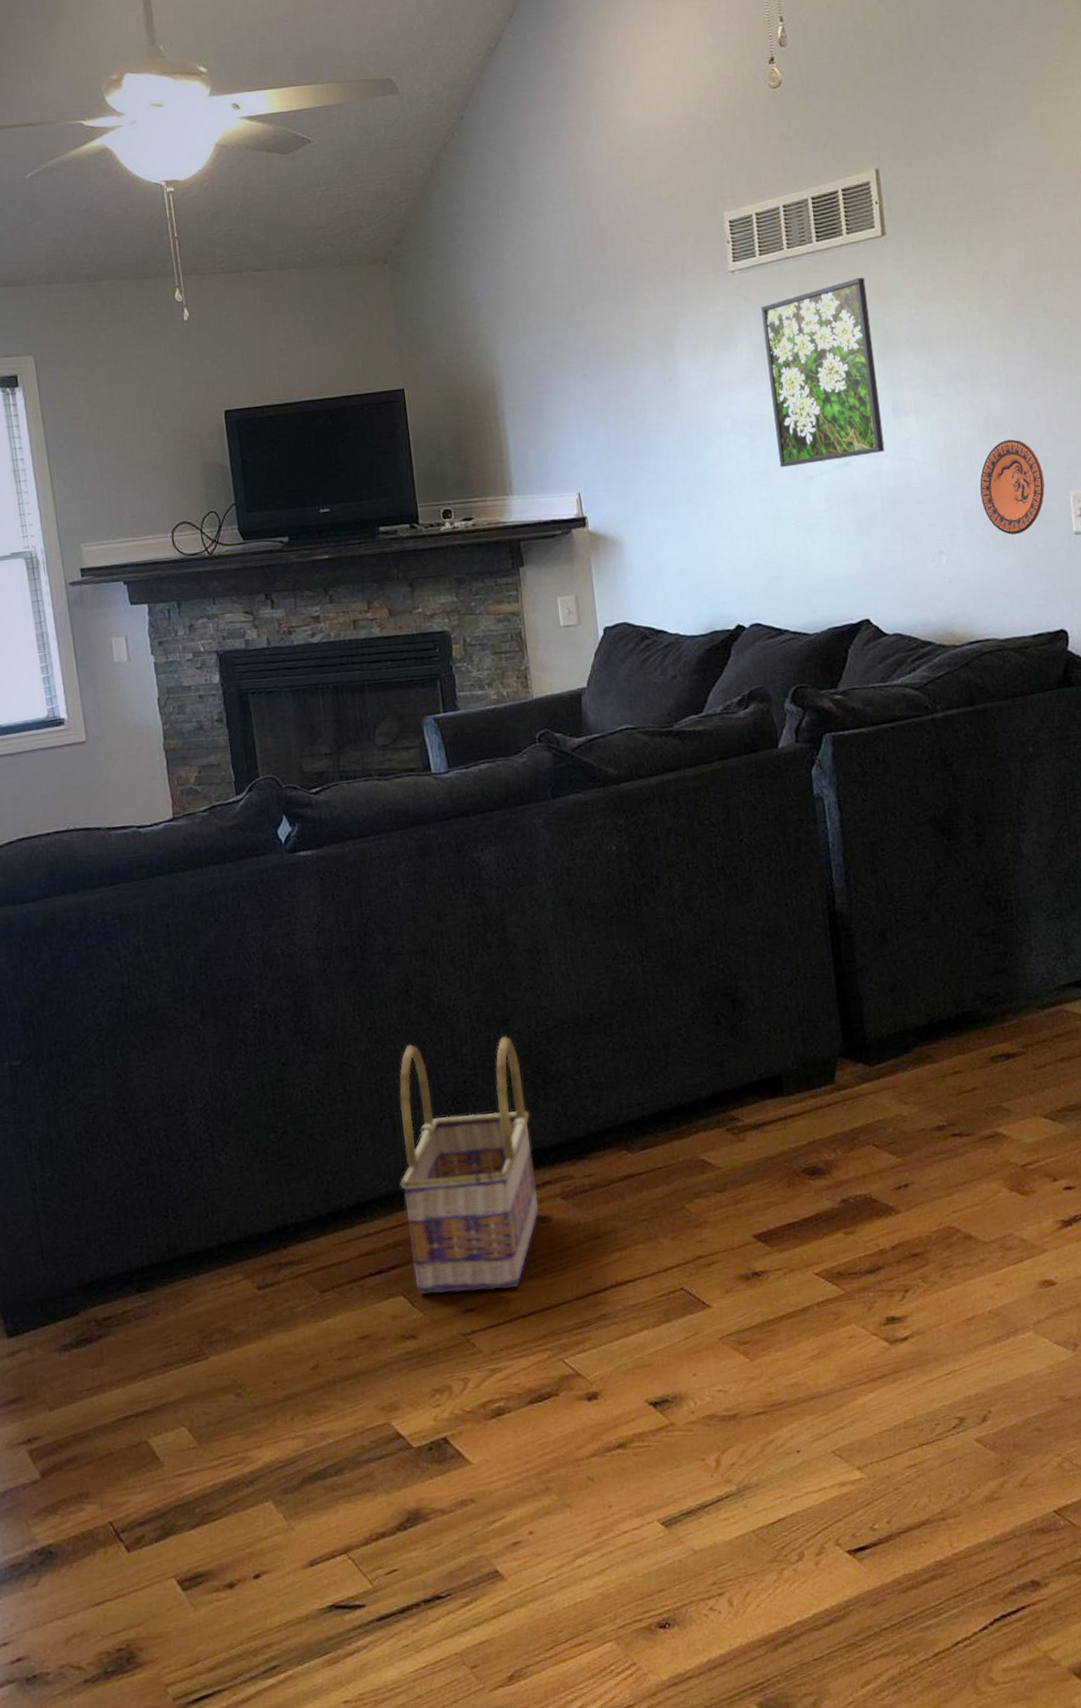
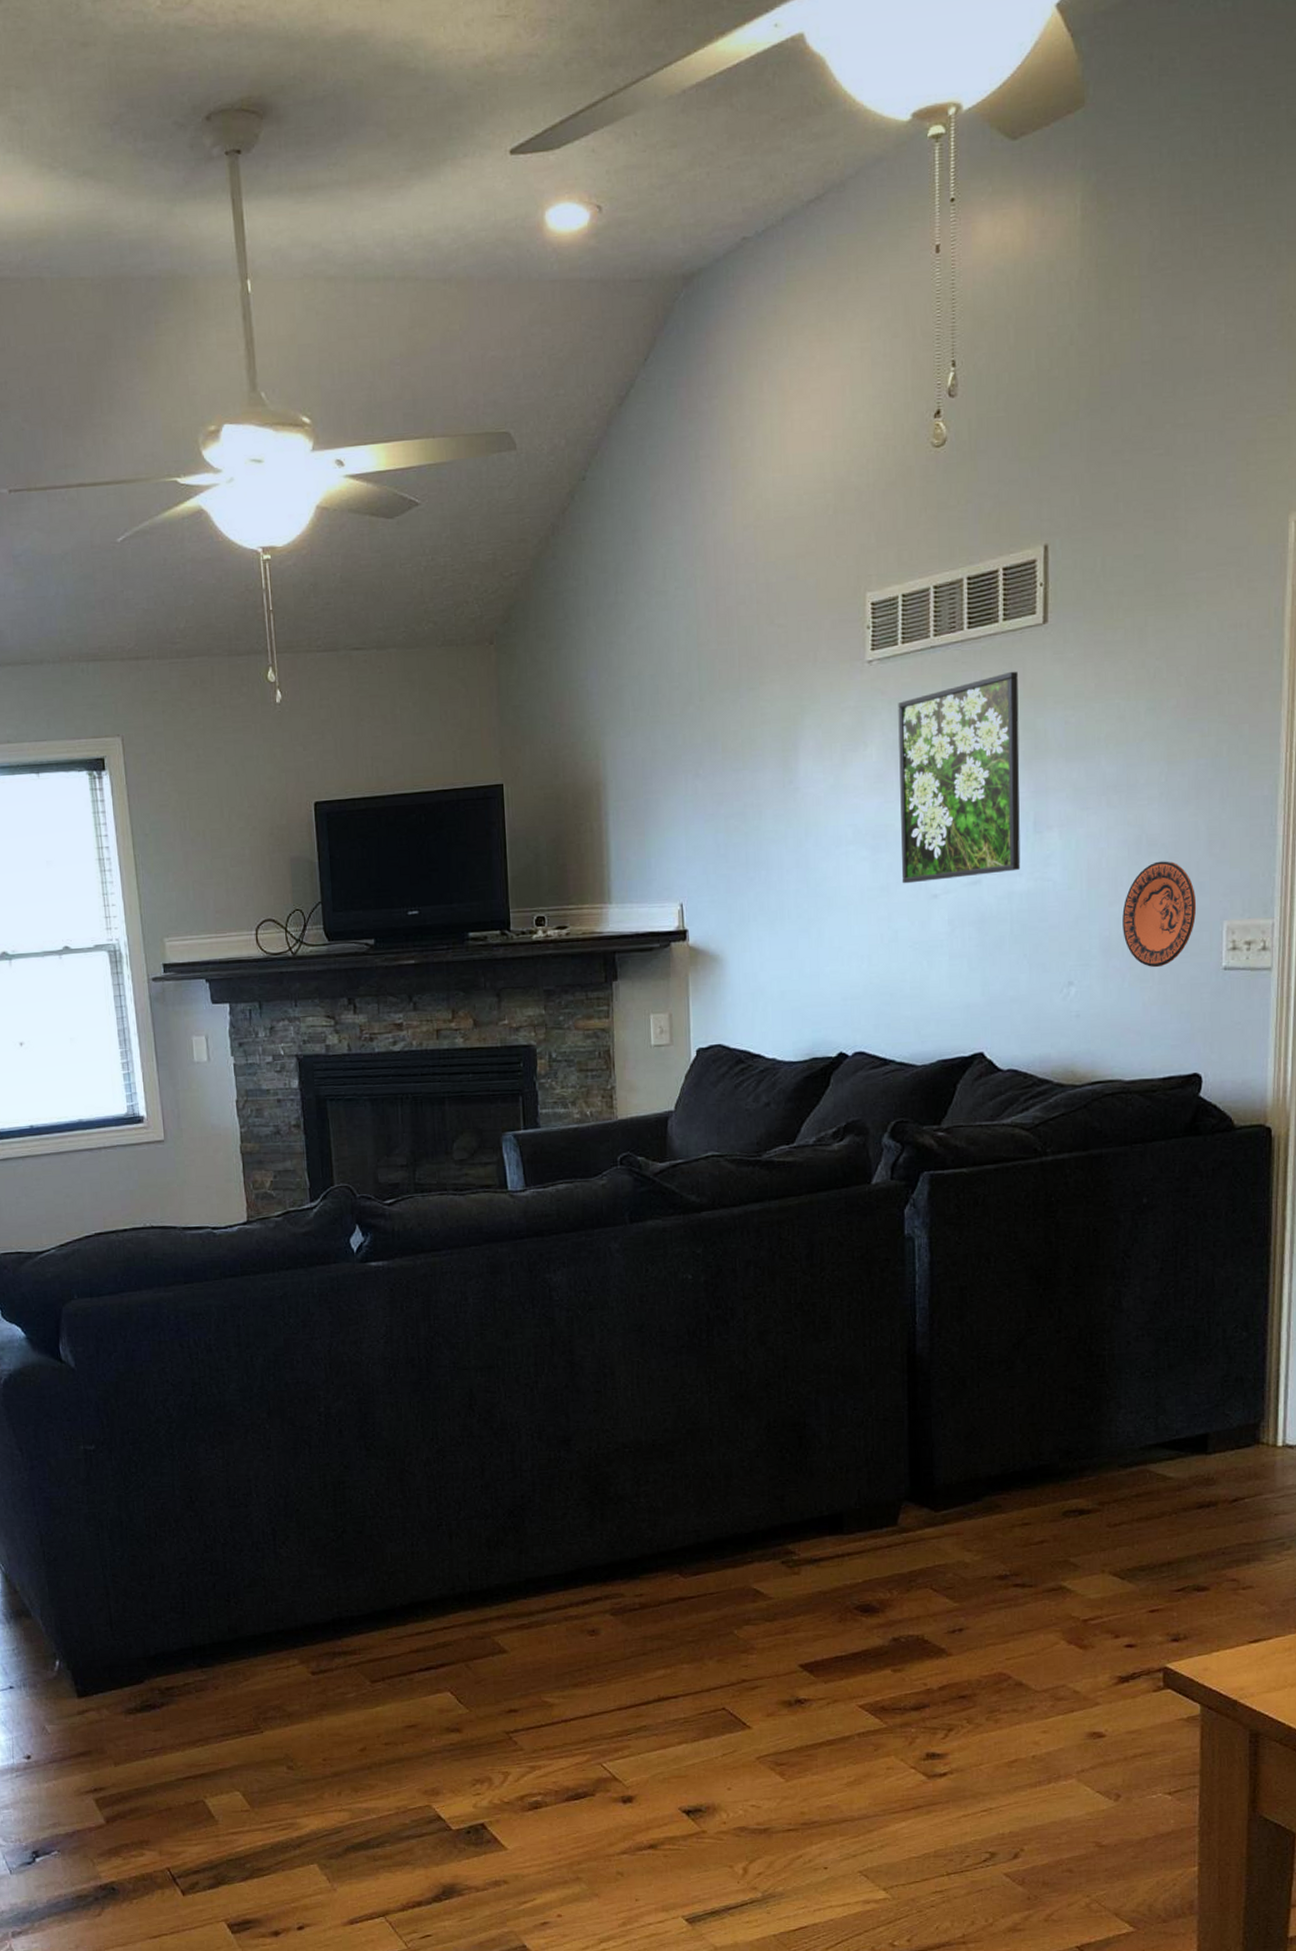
basket: present [399,1035,540,1294] -> none [453,1455,588,1694]

